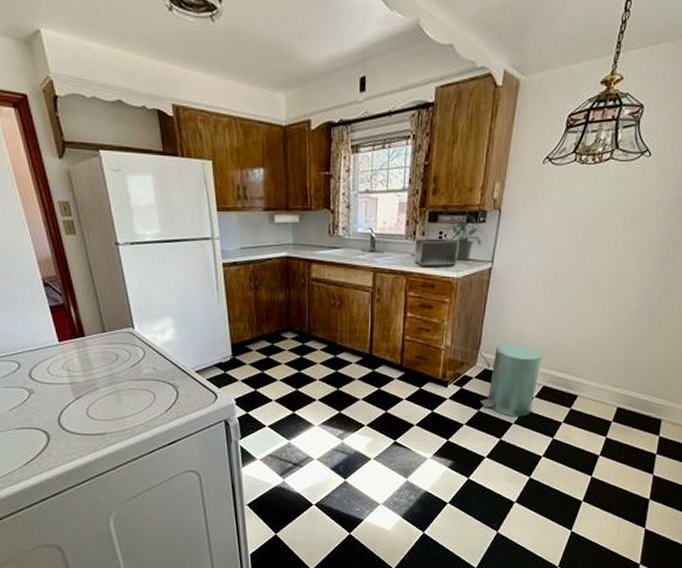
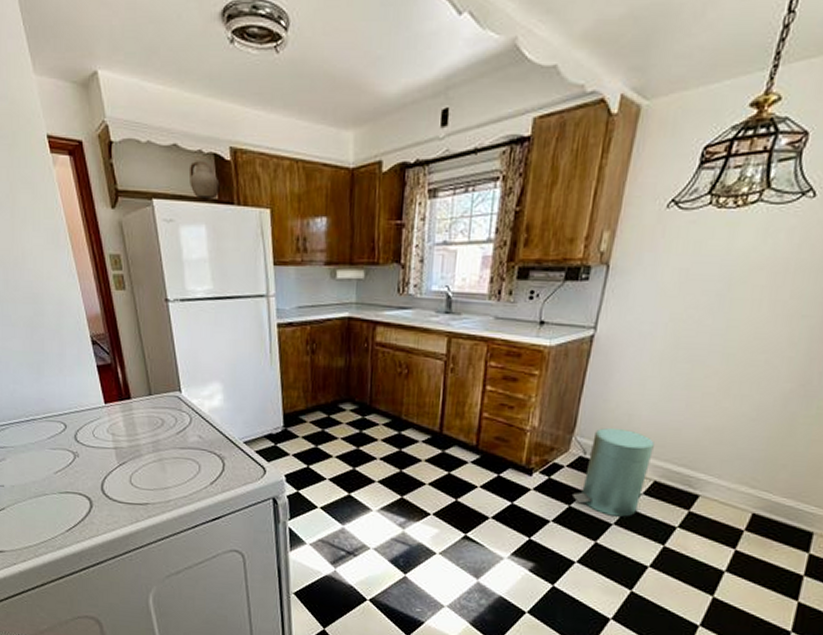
ceramic pitcher: none [133,115,164,151] -> present [188,159,220,199]
toaster: present [414,238,459,268] -> none [497,298,554,334]
potted plant: present [451,214,482,262] -> none [545,270,584,327]

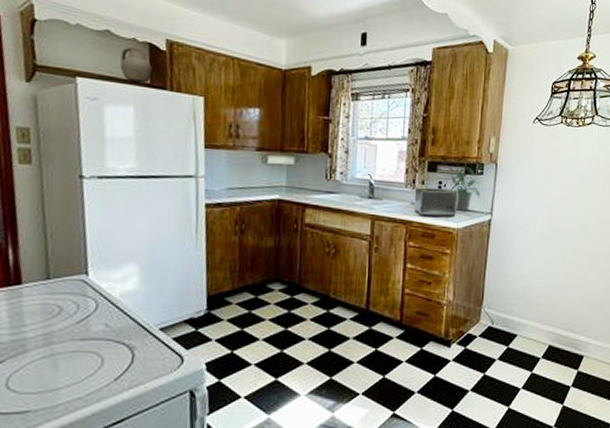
toaster: none [497,298,554,334] -> present [414,187,458,218]
potted plant: none [545,270,584,327] -> present [450,166,480,213]
trash can: present [571,427,654,517] -> none [485,299,545,381]

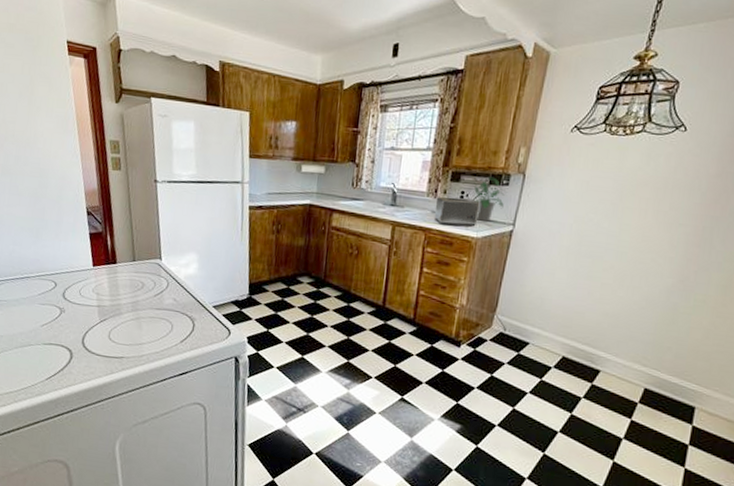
ceramic pitcher: present [120,46,153,83] -> none [183,69,209,101]

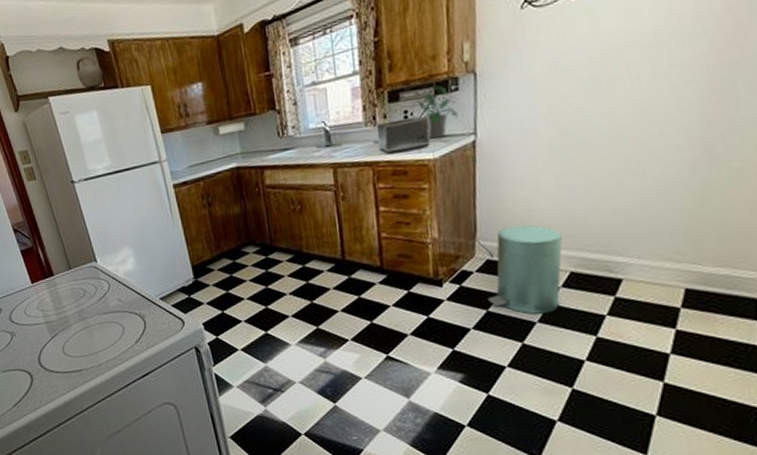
ceramic pitcher: none [183,69,209,101] -> present [75,55,104,89]
trash can: none [493,308,563,387] -> present [487,225,563,314]

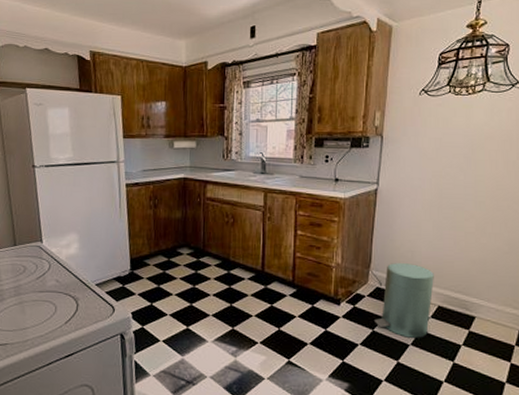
ceramic pitcher: present [75,55,104,89] -> none [56,59,81,88]
toaster: present [376,115,431,155] -> none [302,161,344,189]
potted plant: present [416,85,458,140] -> none [336,140,366,183]

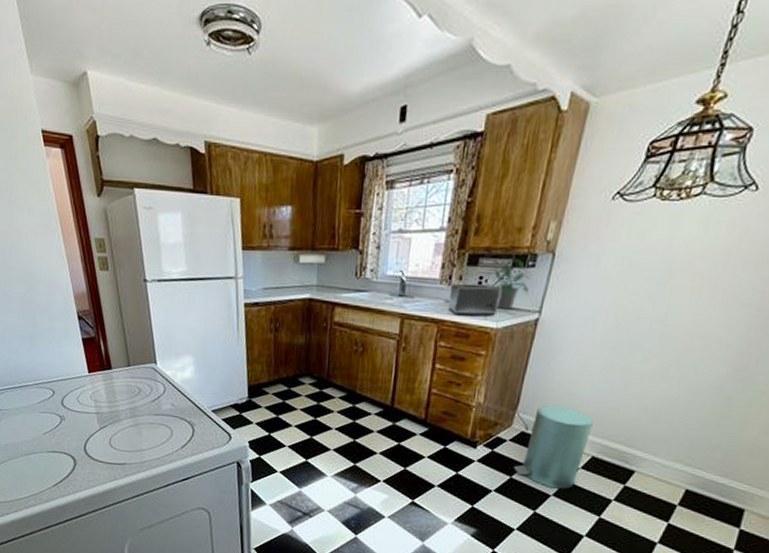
toaster: none [302,161,344,189] -> present [447,283,501,317]
potted plant: none [336,140,366,183] -> present [494,258,530,311]

